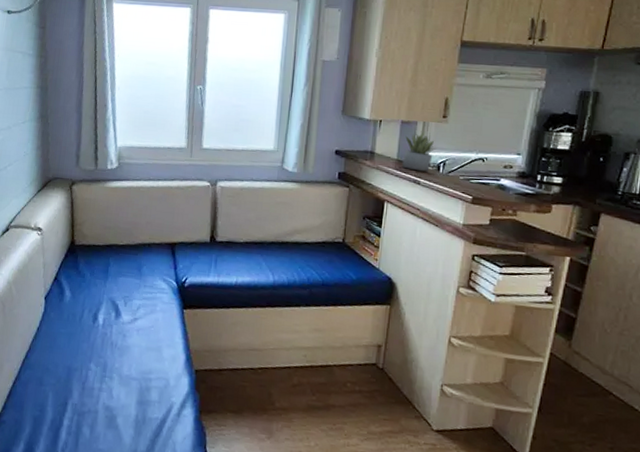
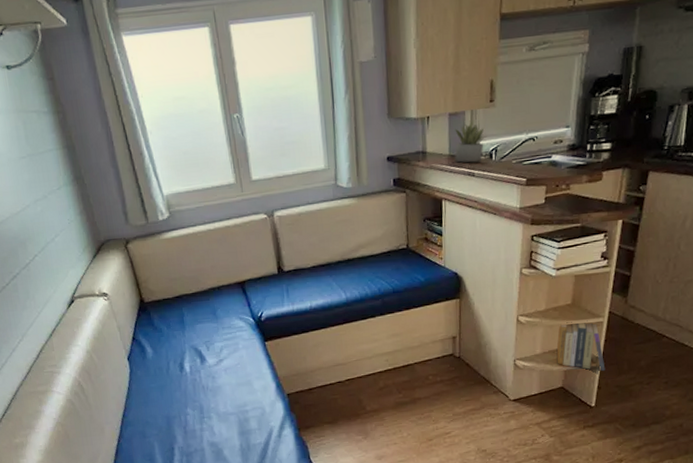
books: none [488,355,543,419] -> present [556,320,606,371]

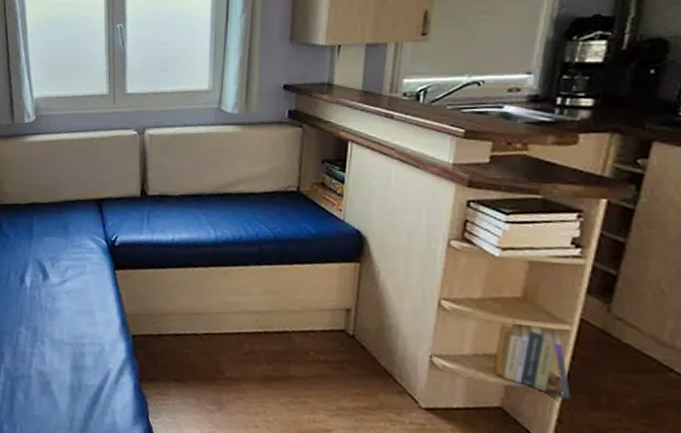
succulent plant: present [454,120,486,163] -> none [368,54,413,103]

